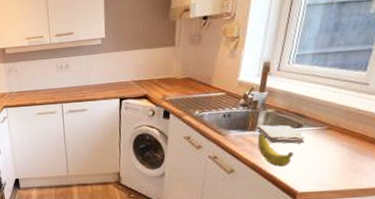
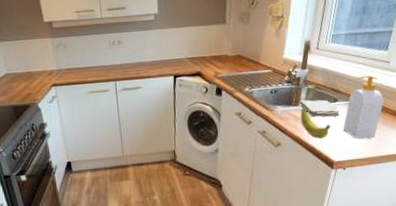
soap bottle: none [309,98,360,170] -> present [343,75,383,139]

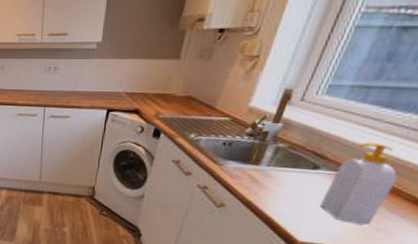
washcloth: present [299,99,340,117] -> none [261,159,319,188]
banana: present [300,109,331,139] -> none [258,170,303,210]

